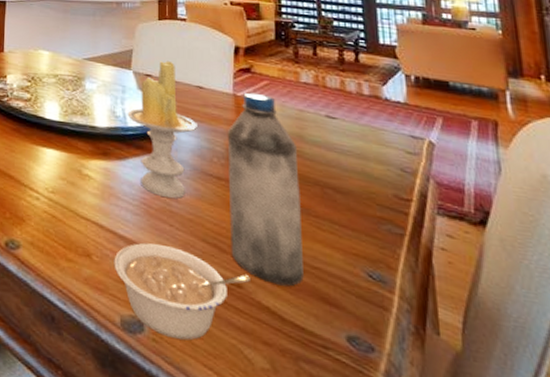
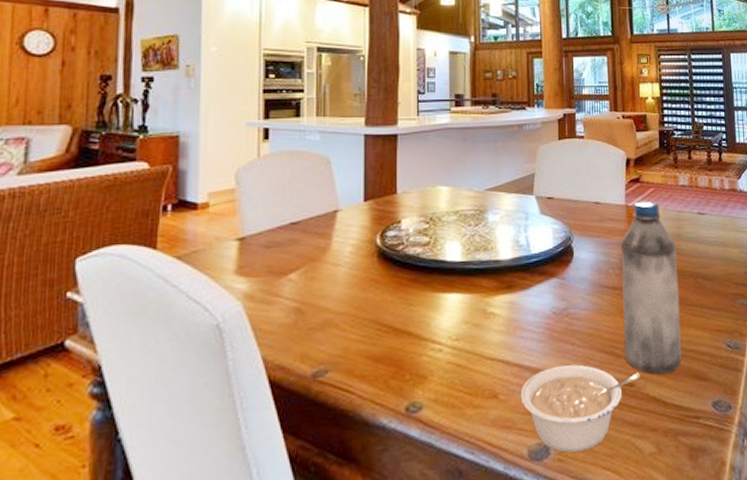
candle: present [127,60,197,198] -> none [530,180,595,318]

